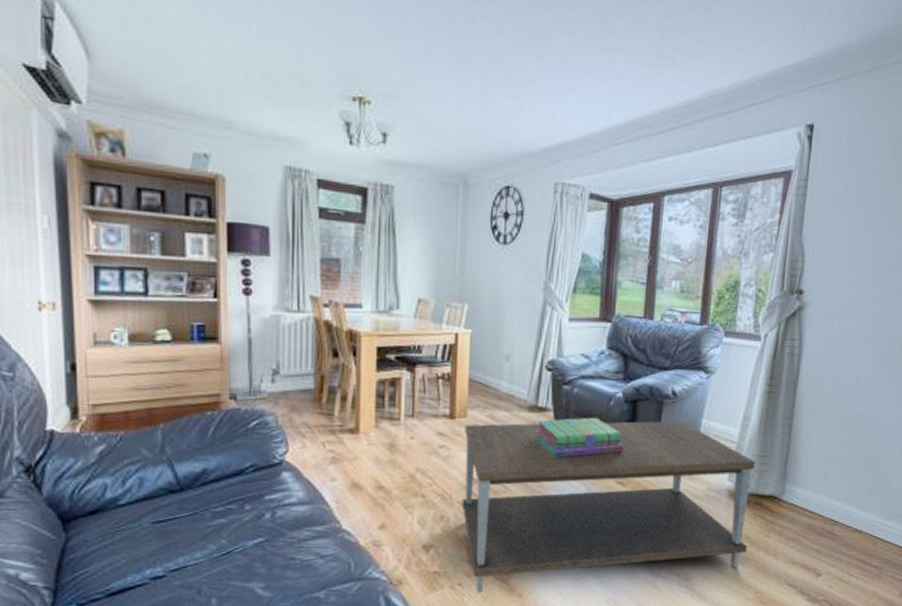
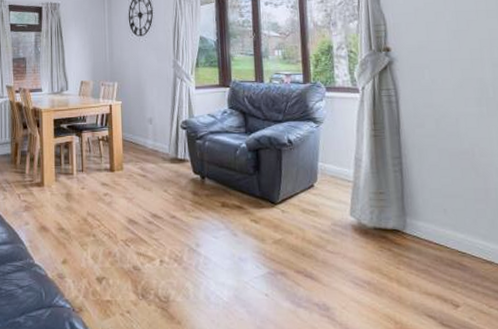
coffee table: present [461,421,756,593] -> none [122,165,379,320]
stack of books: present [534,417,624,458] -> none [177,165,253,200]

